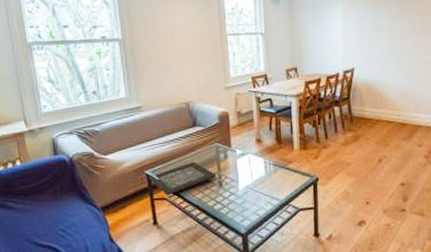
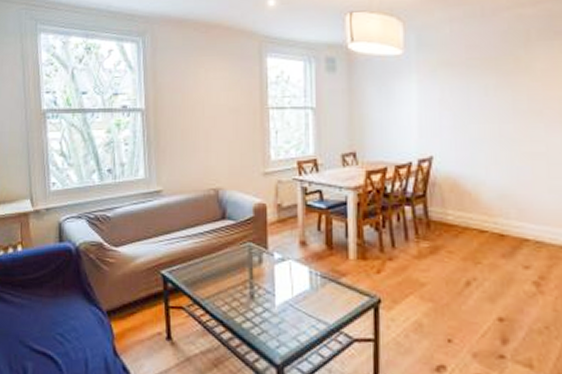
decorative tray: present [148,162,217,196] -> none [164,263,248,304]

